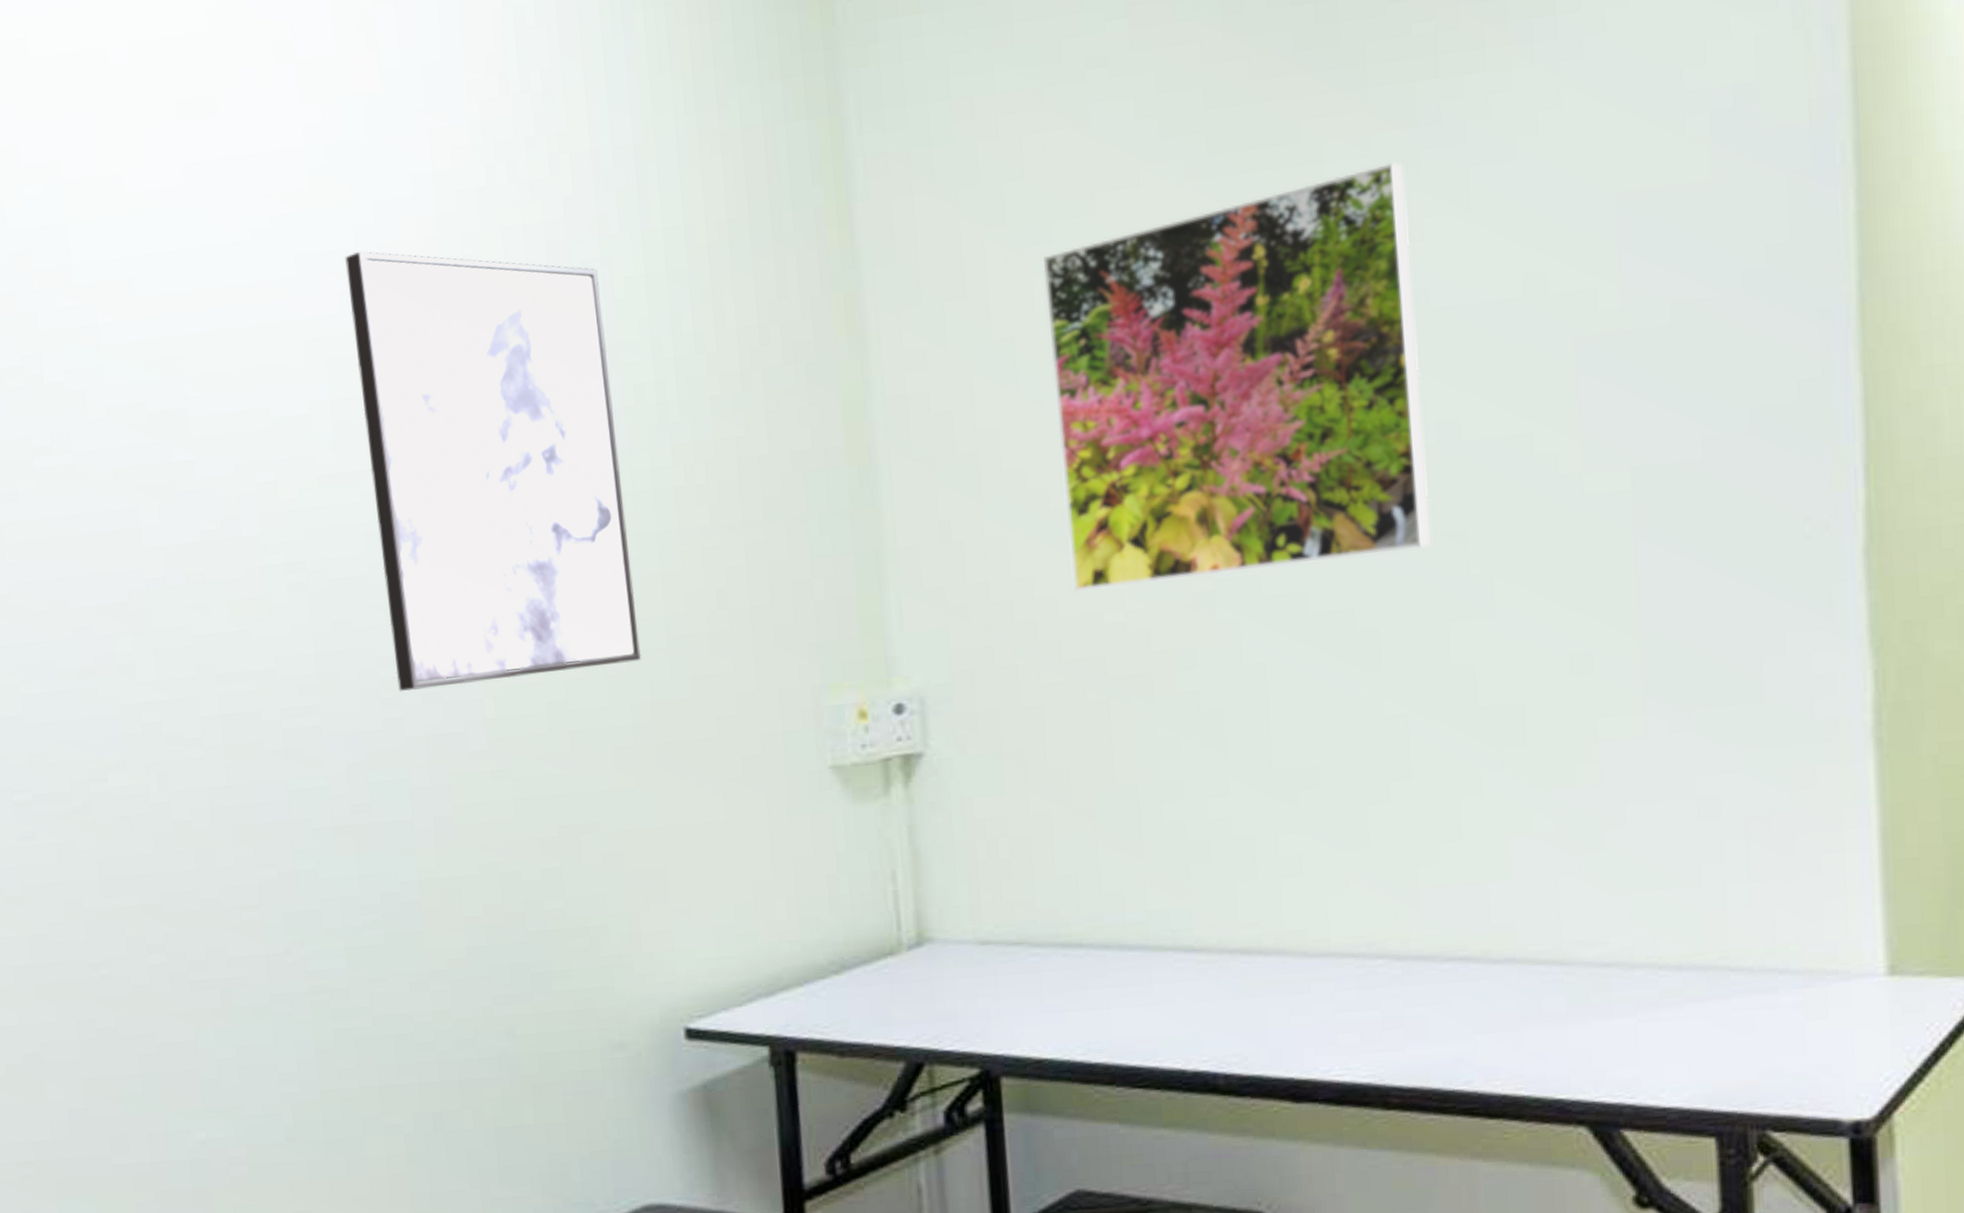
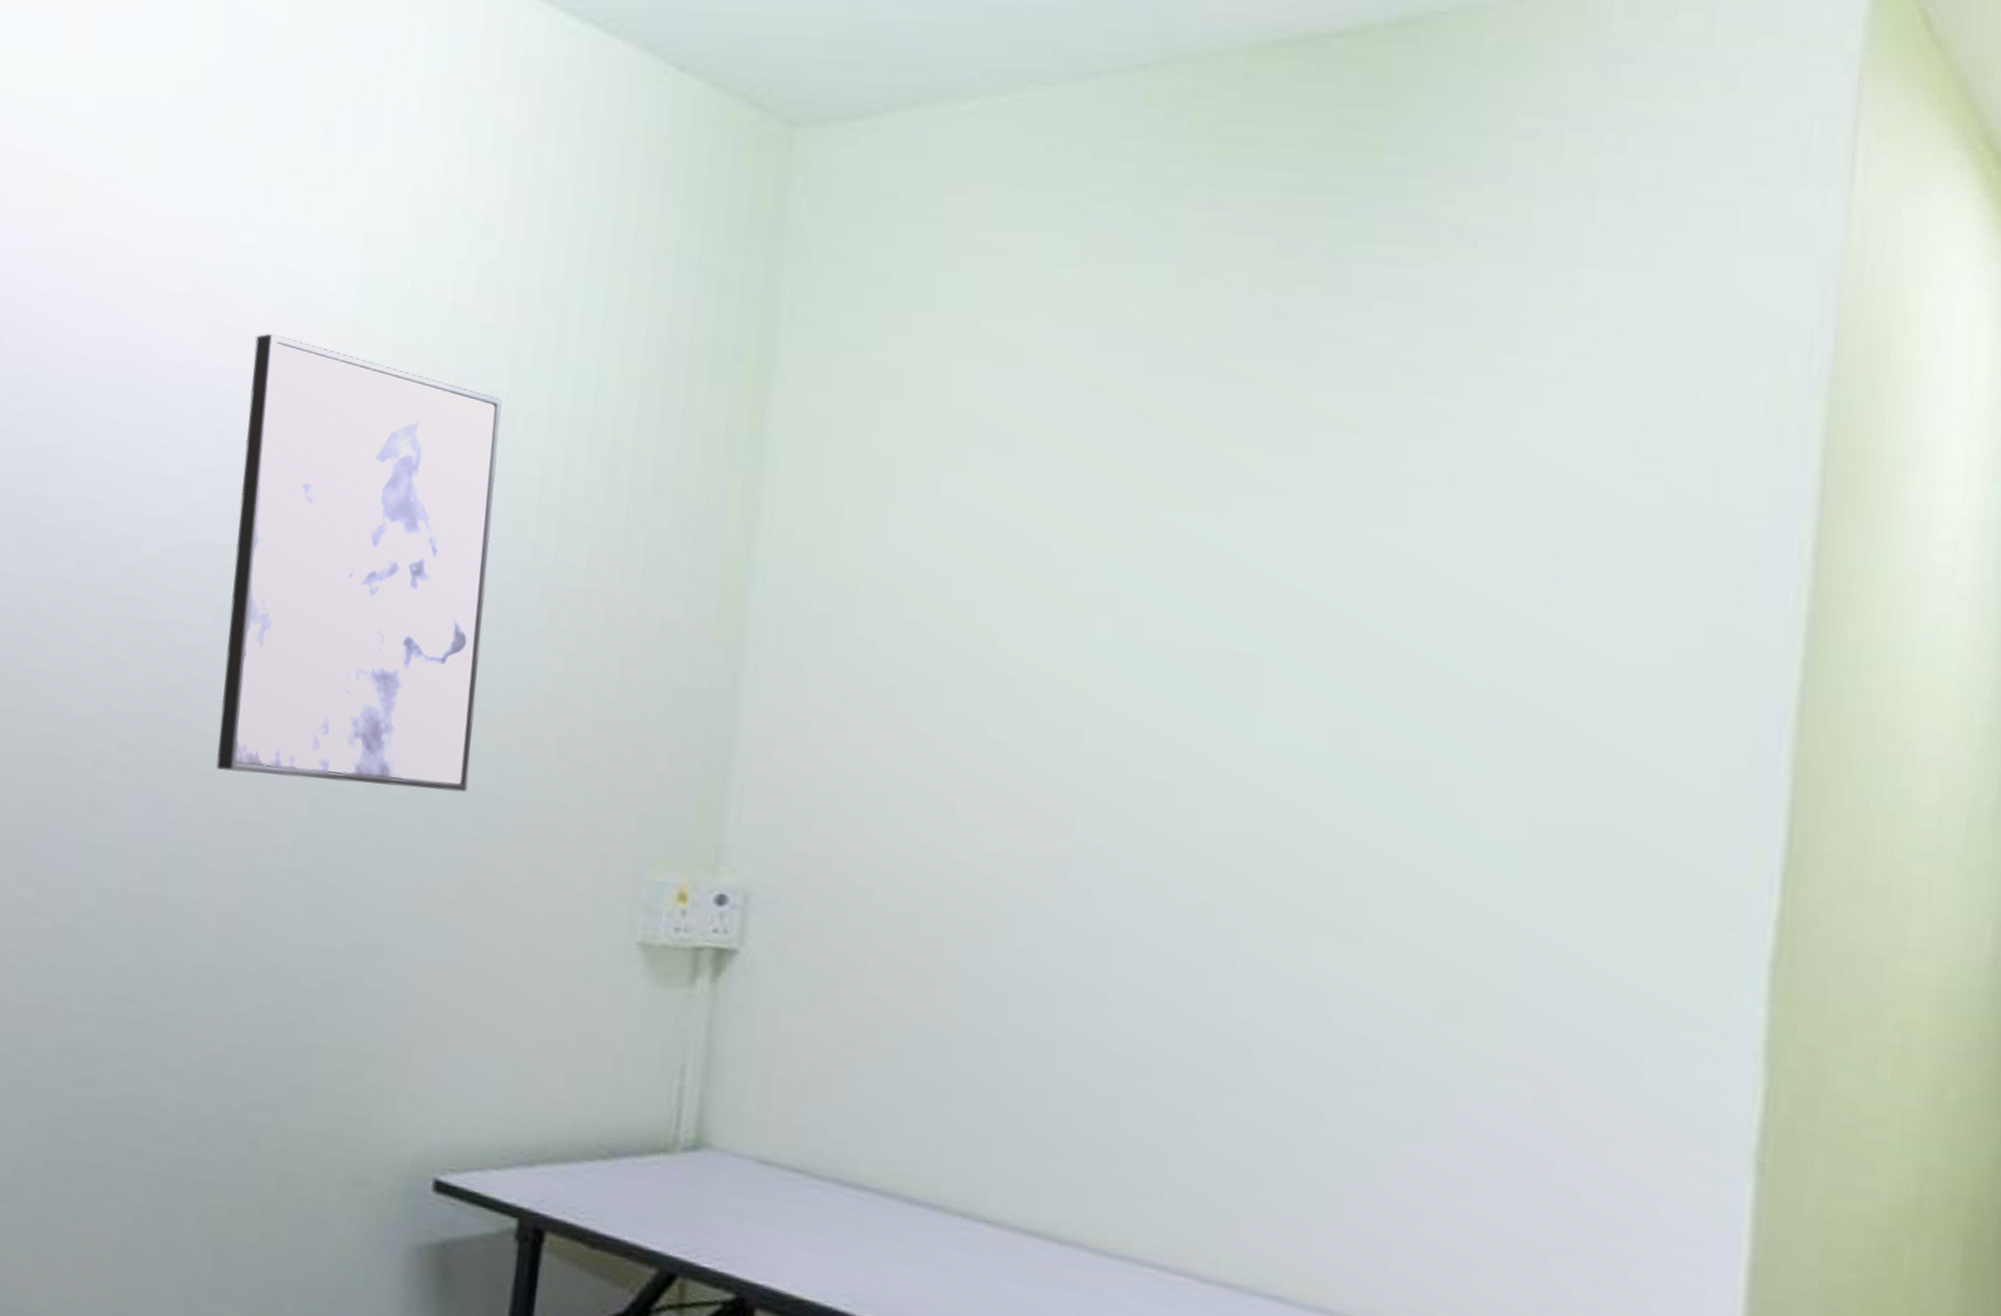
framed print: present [1043,162,1431,591] -> none [925,463,1337,856]

